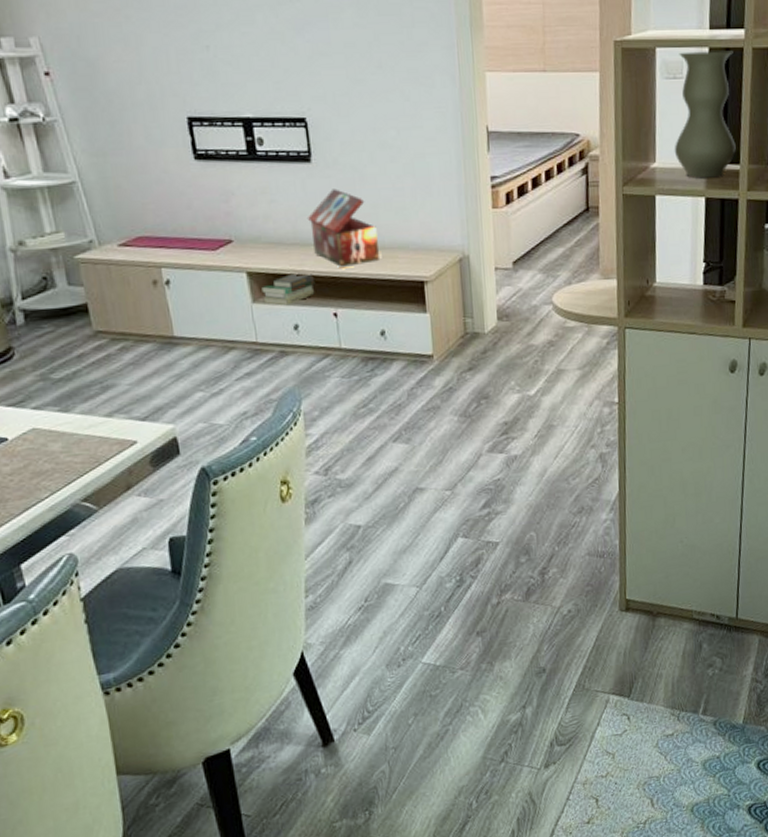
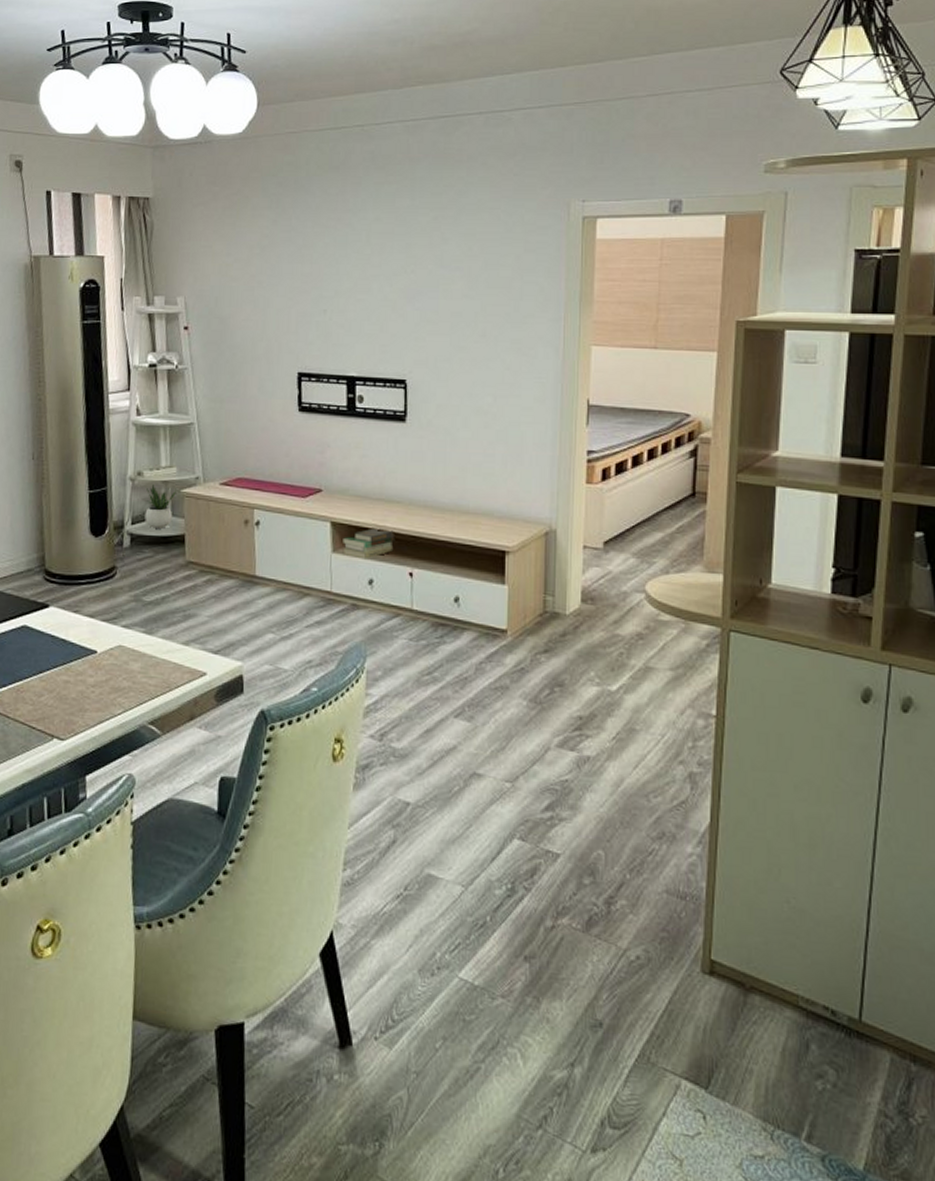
potted plant: none [33,252,69,301] -> present [145,483,176,529]
decorative box: present [307,189,381,267] -> none [395,449,463,528]
vase: present [674,50,736,178] -> none [801,335,880,473]

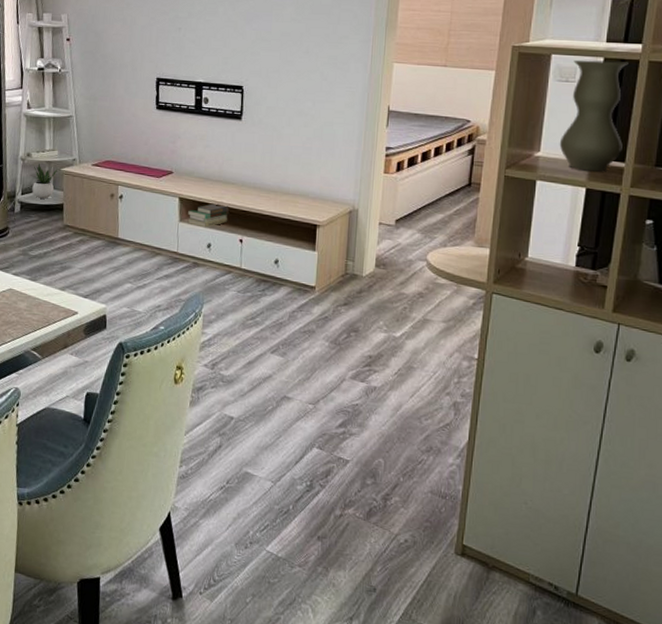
vase: none [801,335,880,473] -> present [559,60,629,172]

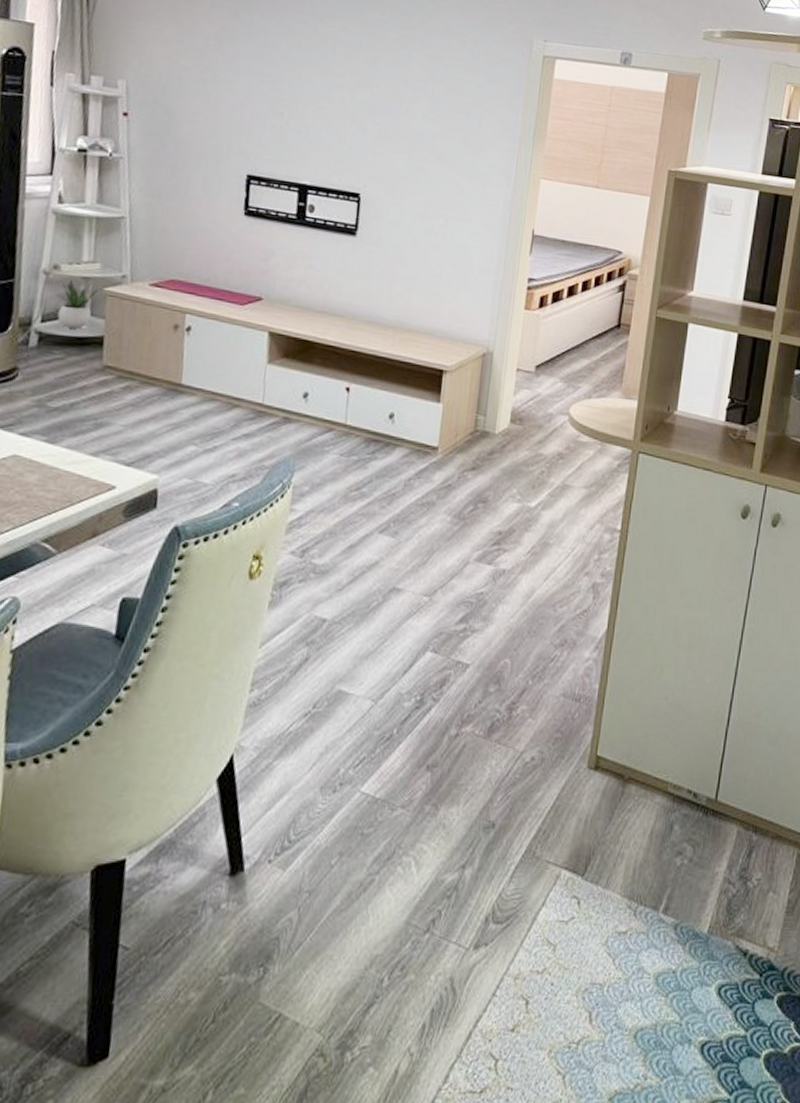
books: present [188,203,230,228] -> none [280,340,335,372]
vase: present [559,60,629,172] -> none [712,191,782,316]

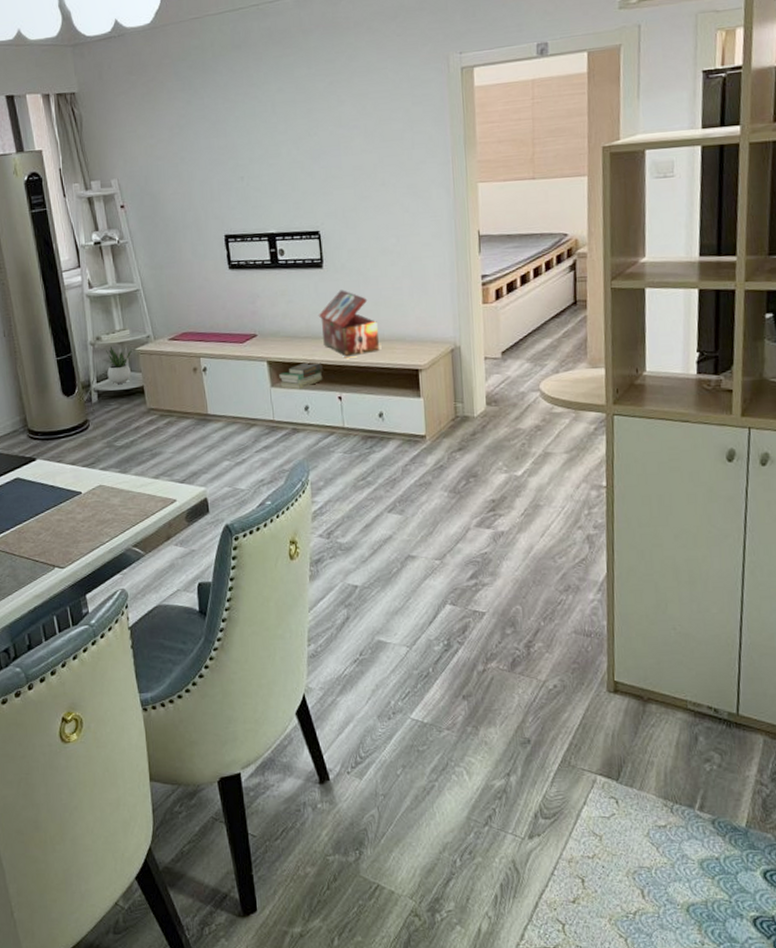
books: none [280,340,335,372] -> present [279,362,324,390]
decorative box: none [340,265,407,344] -> present [318,290,380,357]

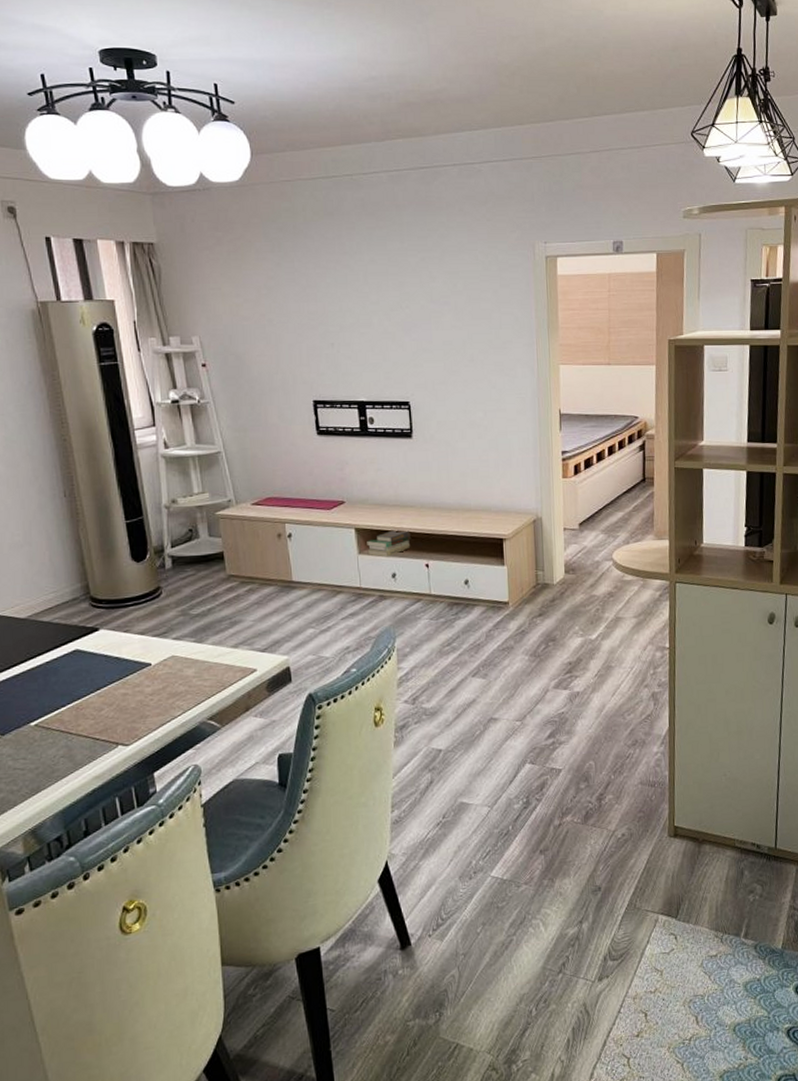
potted plant: present [106,345,132,384] -> none [182,509,211,549]
decorative box: present [318,290,380,357] -> none [407,460,467,526]

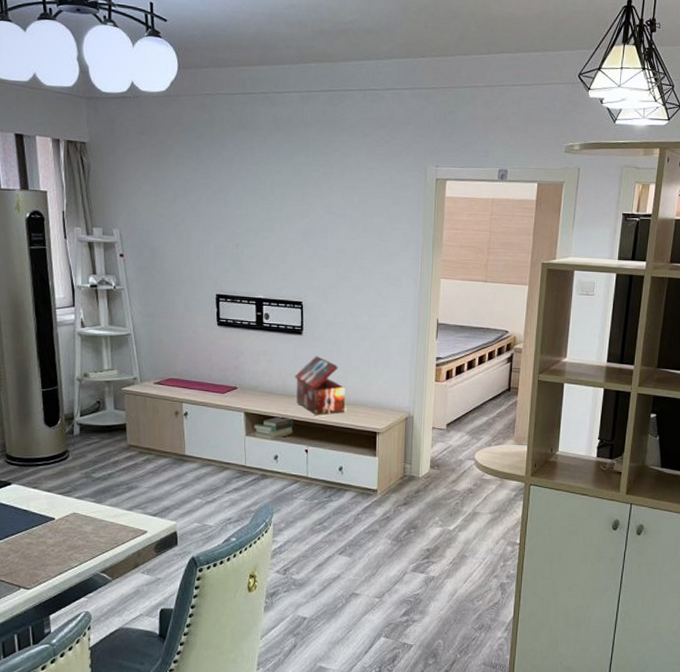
decorative box: none [407,460,467,526] -> present [294,356,346,416]

